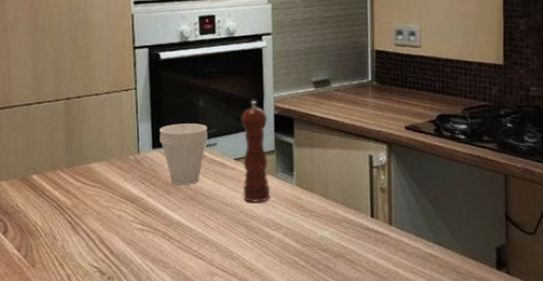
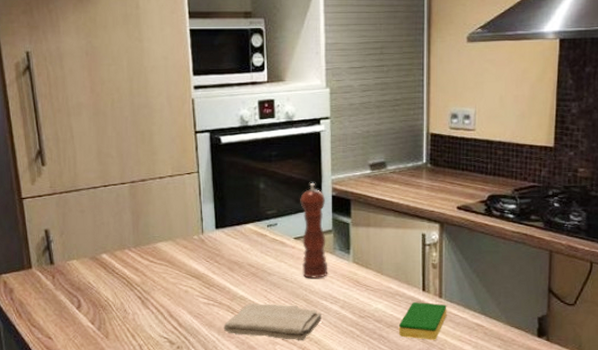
washcloth: none [158,230,263,272] -> present [223,303,321,341]
cup: present [159,123,208,185] -> none [222,205,268,262]
dish sponge: none [346,229,398,272] -> present [398,302,447,340]

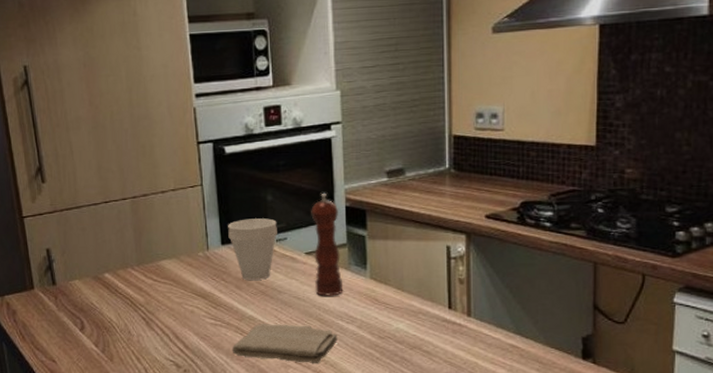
cup: none [222,205,268,262] -> present [228,218,277,280]
dish sponge: present [398,302,447,340] -> none [422,321,477,363]

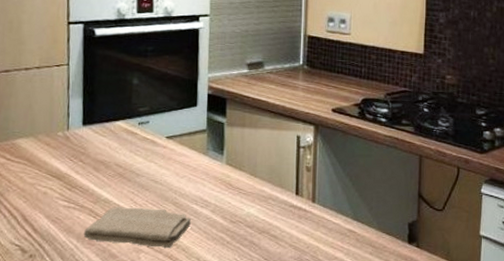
cup: present [228,218,277,280] -> none [90,100,141,162]
pepper mill: present [311,192,344,296] -> none [172,80,201,180]

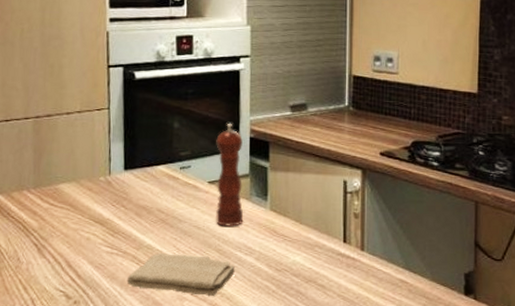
pepper mill: none [172,80,201,180] -> present [215,123,244,226]

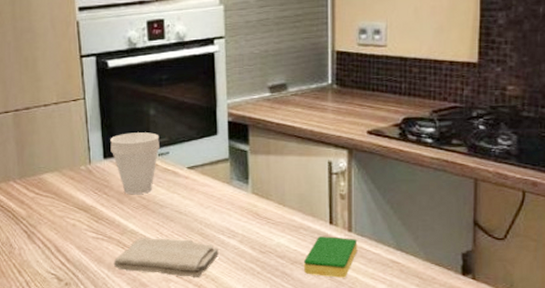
cup: none [132,145,182,208] -> present [110,132,160,194]
pepper mill: present [215,123,244,226] -> none [193,107,225,210]
dish sponge: none [317,255,369,297] -> present [303,236,358,278]

